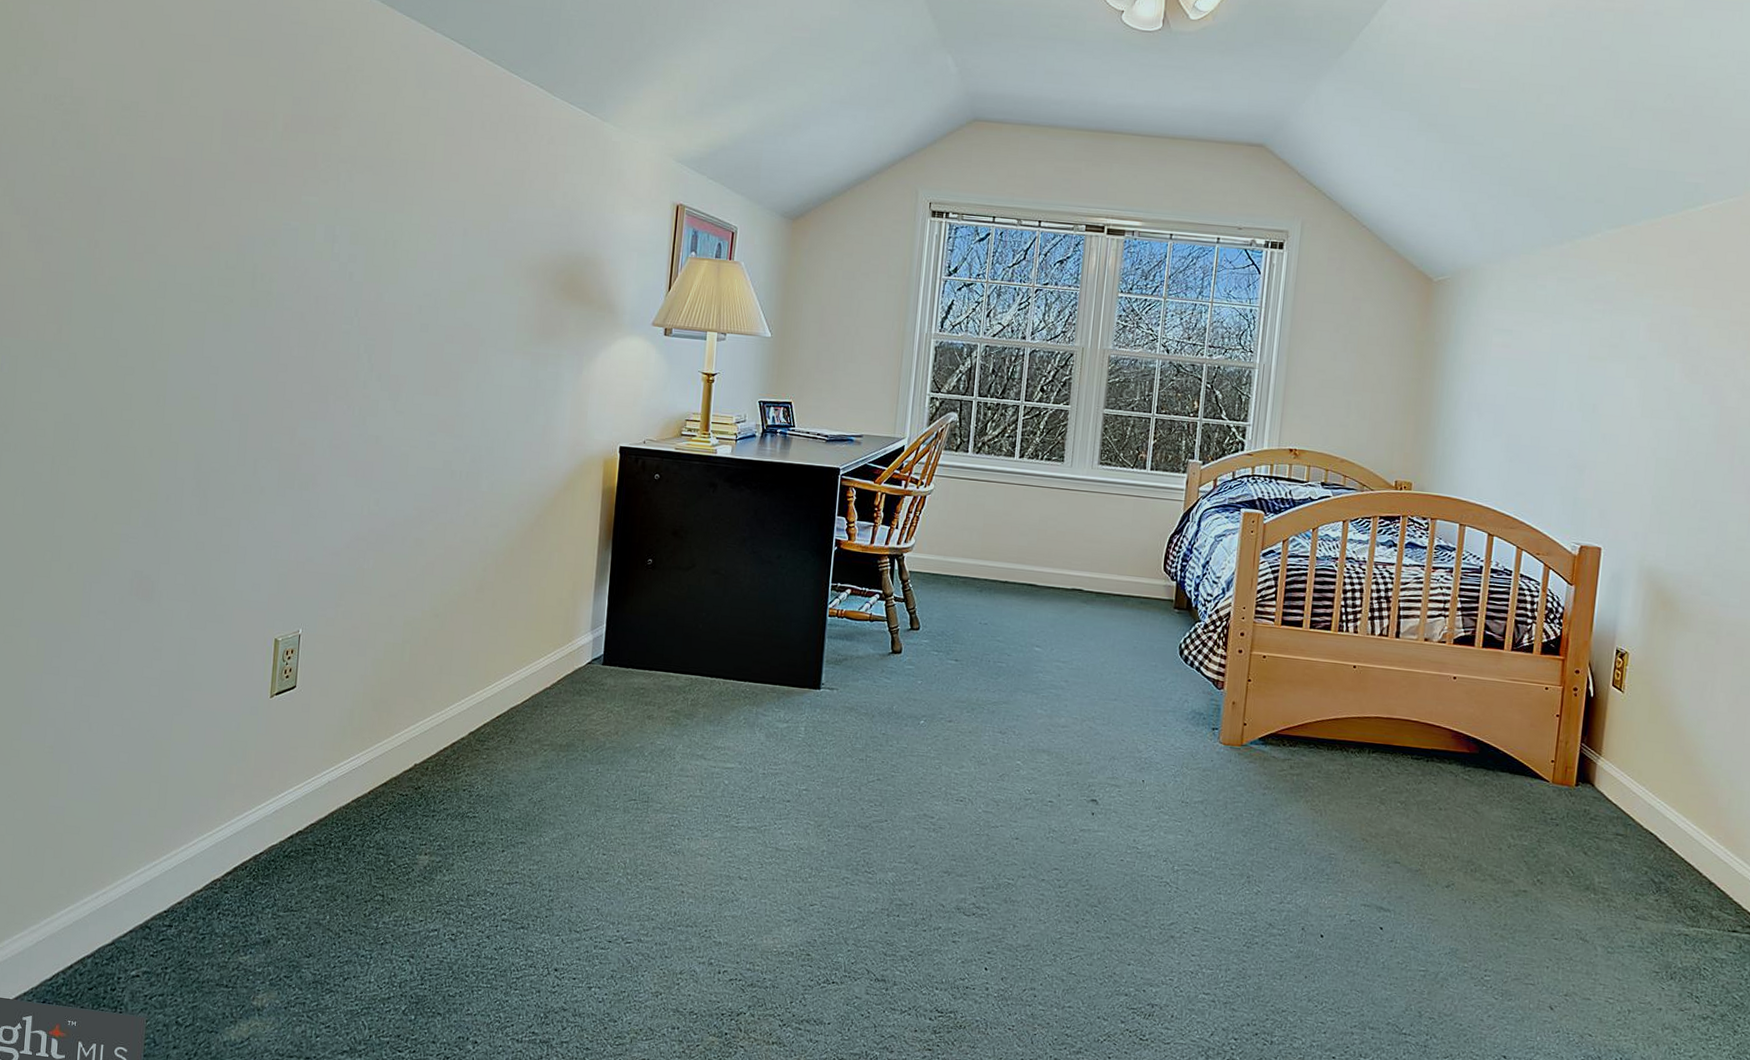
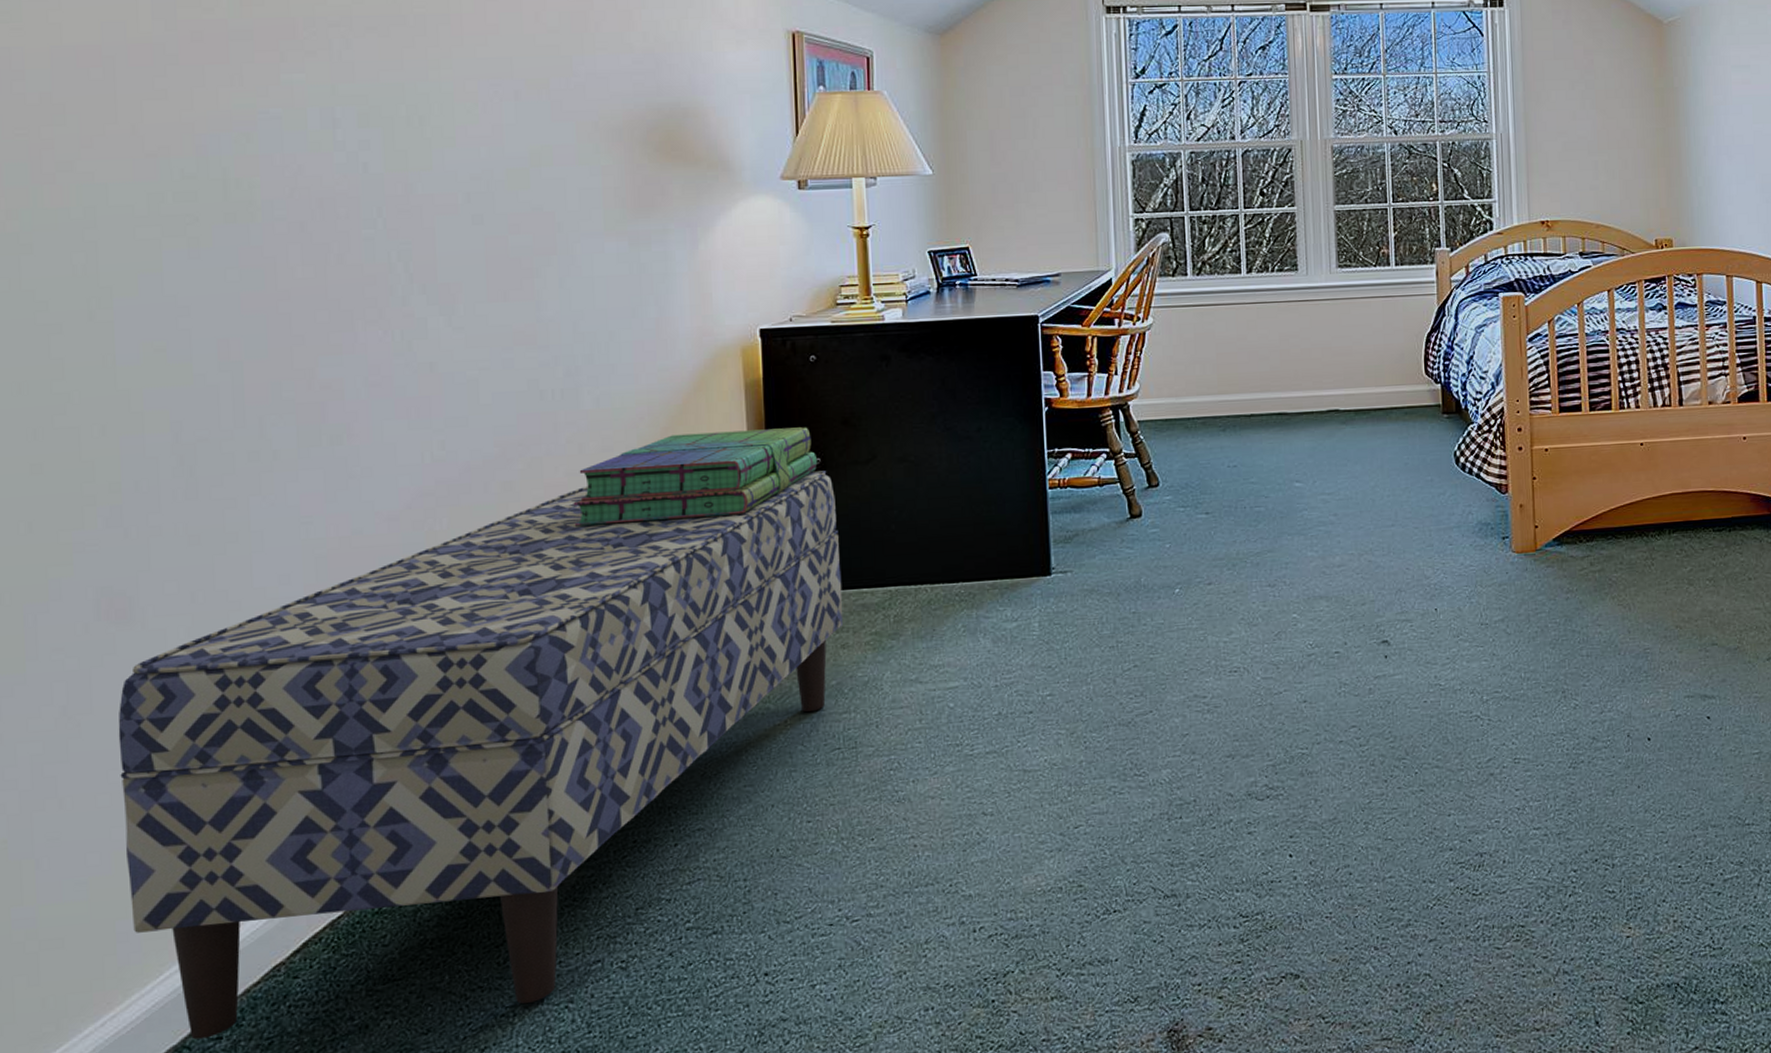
bench: none [125,552,659,951] -> present [118,471,844,1040]
stack of books: none [462,522,650,595] -> present [573,427,818,527]

